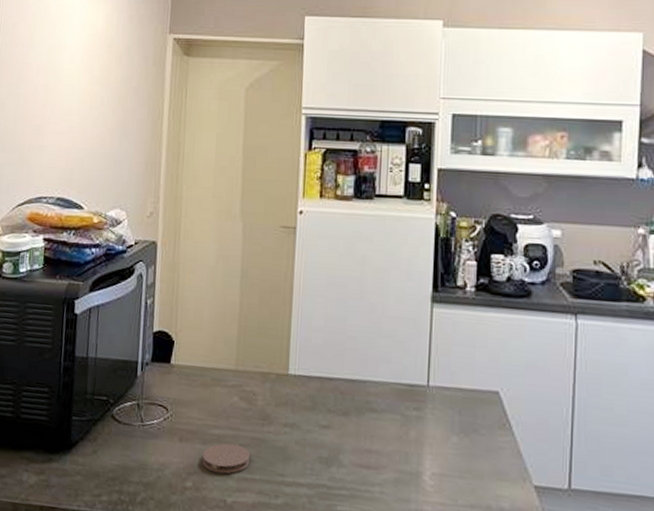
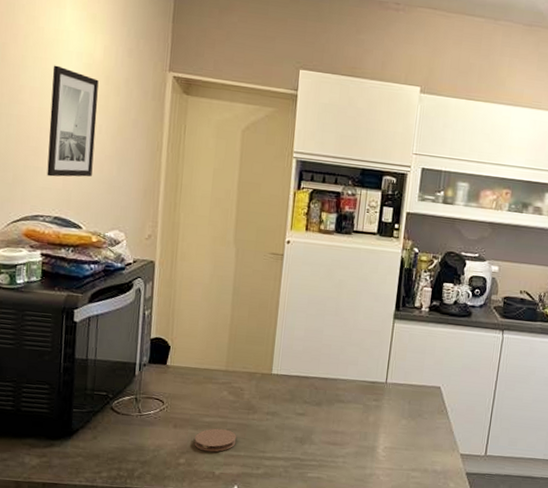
wall art: none [50,40,101,155] -> present [47,65,99,177]

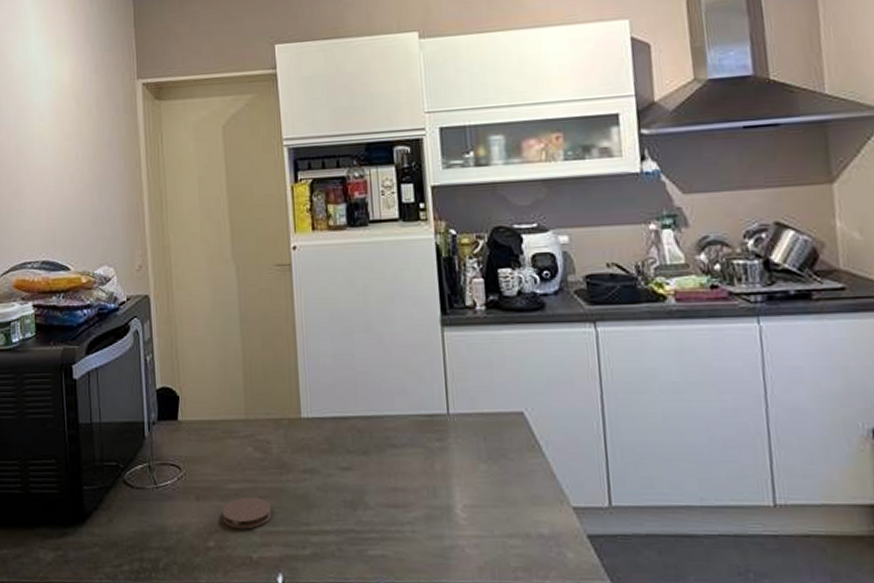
wall art: present [47,65,99,177] -> none [25,98,74,218]

